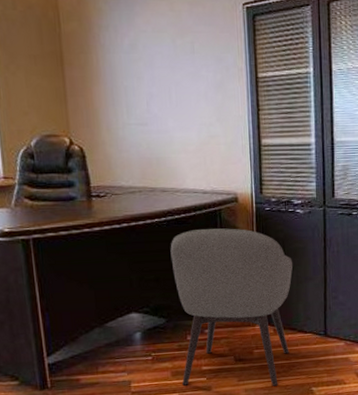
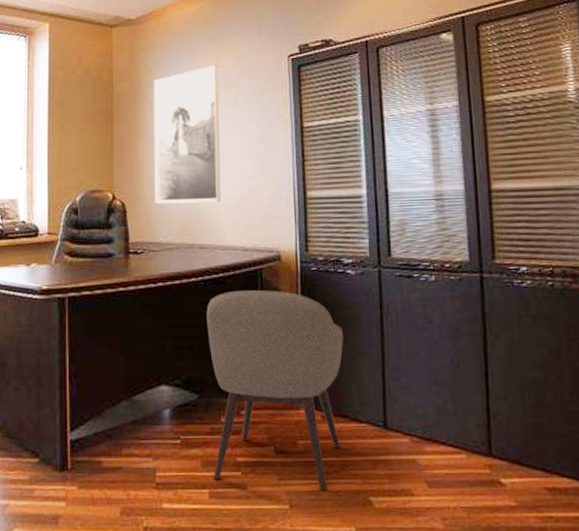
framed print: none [105,9,181,150] -> present [153,65,221,204]

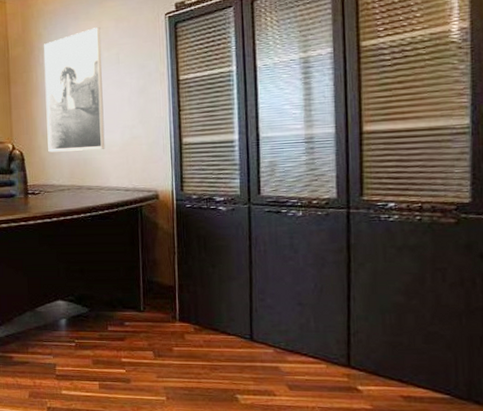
chair: present [206,290,344,490] -> none [94,224,215,387]

